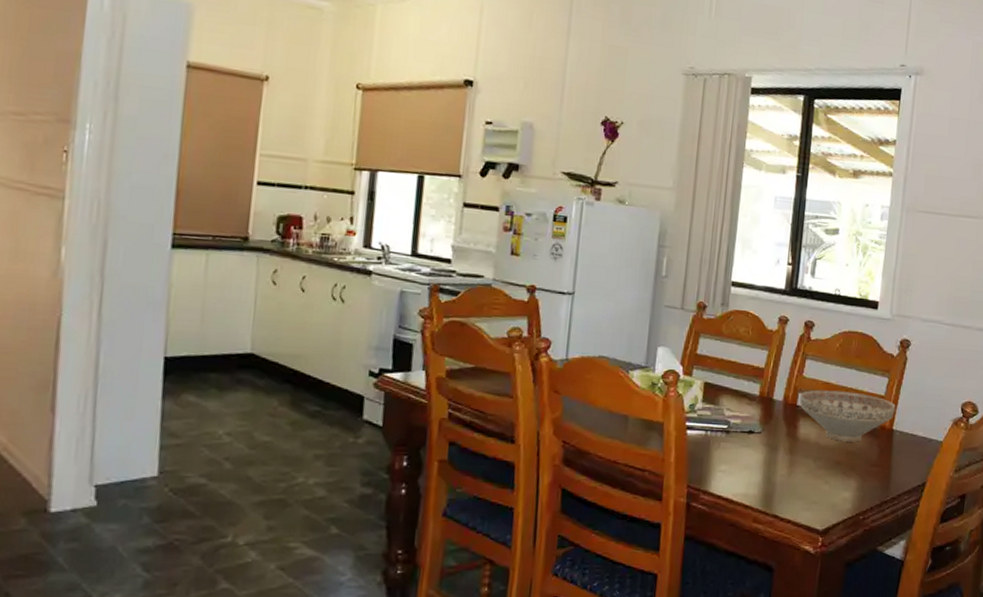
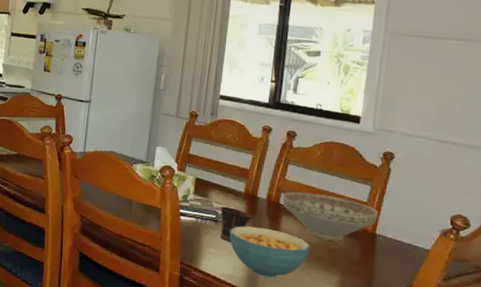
cup: none [732,414,767,455] -> present [220,206,251,242]
cereal bowl: none [742,434,829,491] -> present [229,226,310,278]

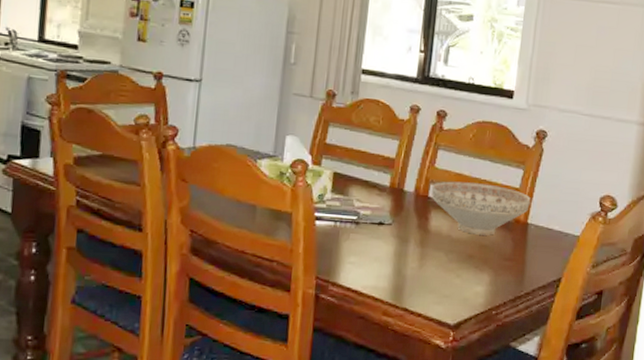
cup: present [220,206,251,242] -> none [361,205,397,247]
cereal bowl: present [229,226,310,278] -> none [372,225,461,284]

